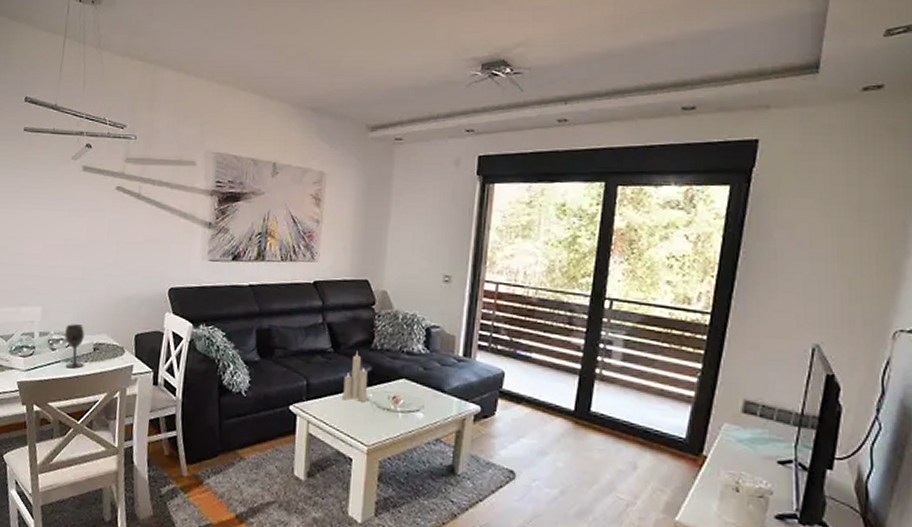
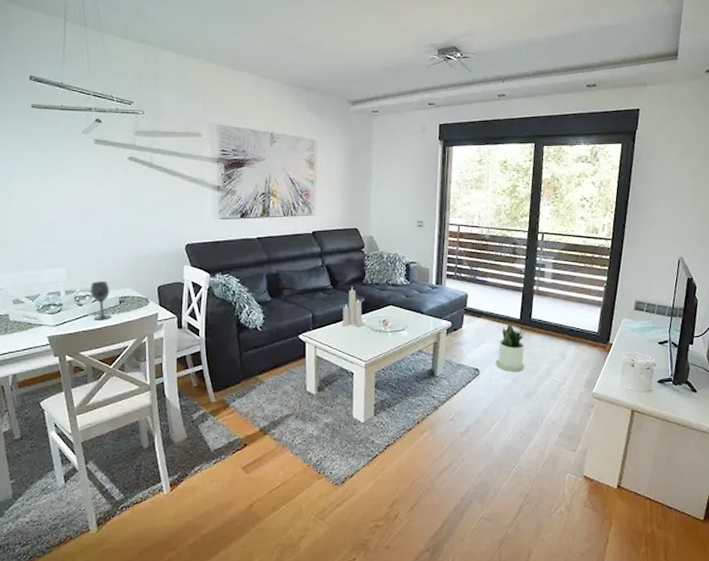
planter: none [538,415,581,481] -> present [496,323,526,372]

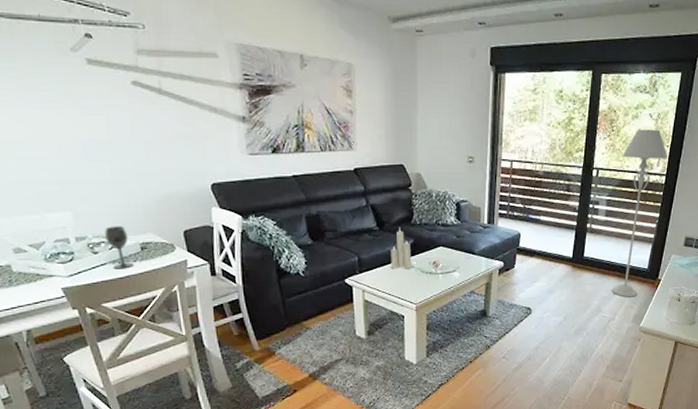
planter: present [496,323,526,372] -> none [547,262,577,310]
floor lamp: none [561,196,613,361] -> present [611,129,668,298]

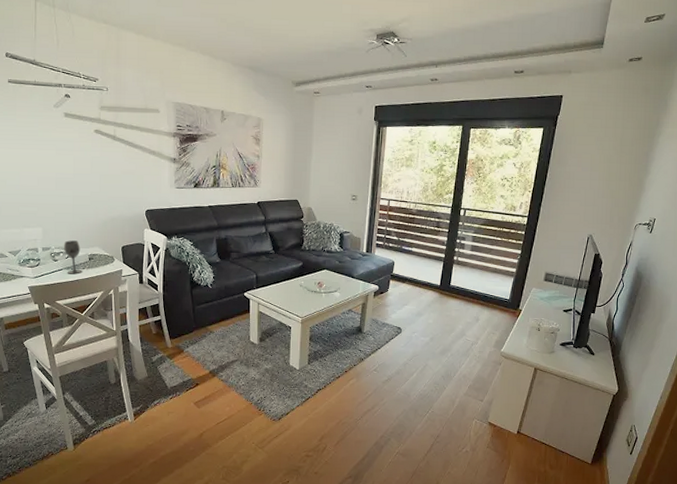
candle: present [390,228,412,270] -> none [283,252,300,287]
floor lamp: present [611,129,668,298] -> none [475,176,530,324]

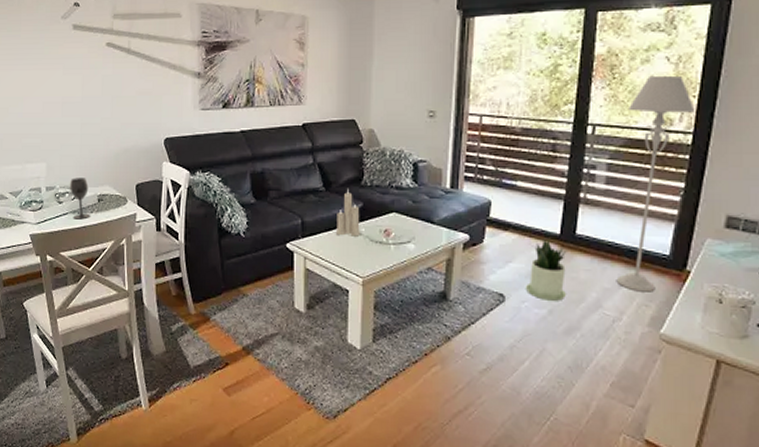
candle: none [283,252,300,287] -> present [337,189,360,237]
planter: none [416,289,444,331] -> present [526,239,567,301]
floor lamp: none [475,176,530,324] -> present [616,75,696,292]

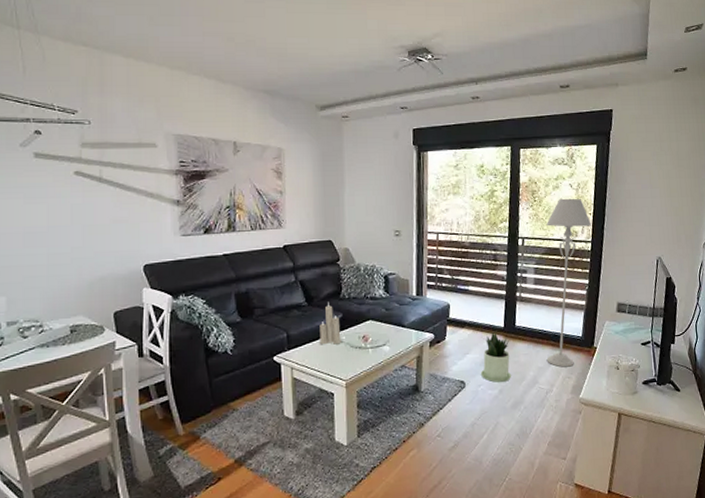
wine glass: present [70,178,90,220] -> none [36,309,62,353]

